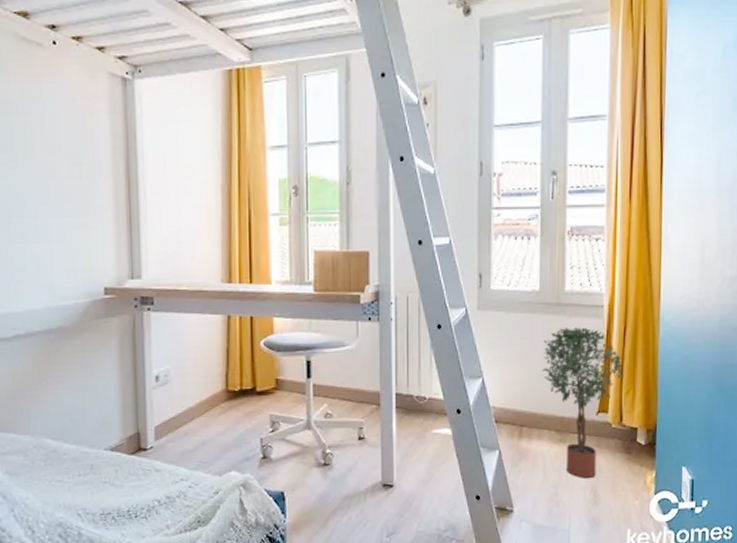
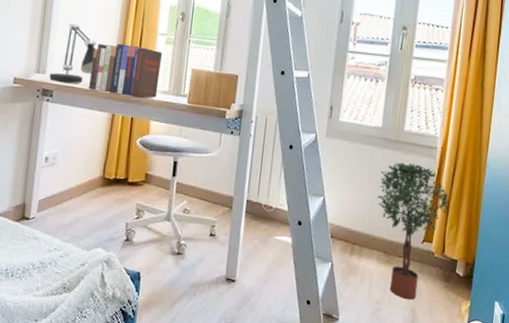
desk lamp: none [146,215,198,287] -> present [49,23,96,84]
books: none [194,231,278,293] -> present [89,43,163,98]

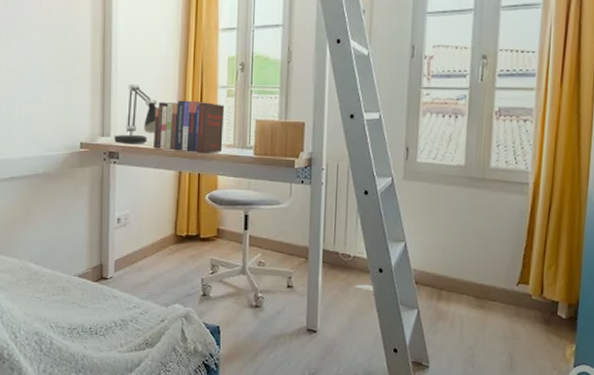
potted tree: present [377,162,450,299] -> none [464,201,547,344]

